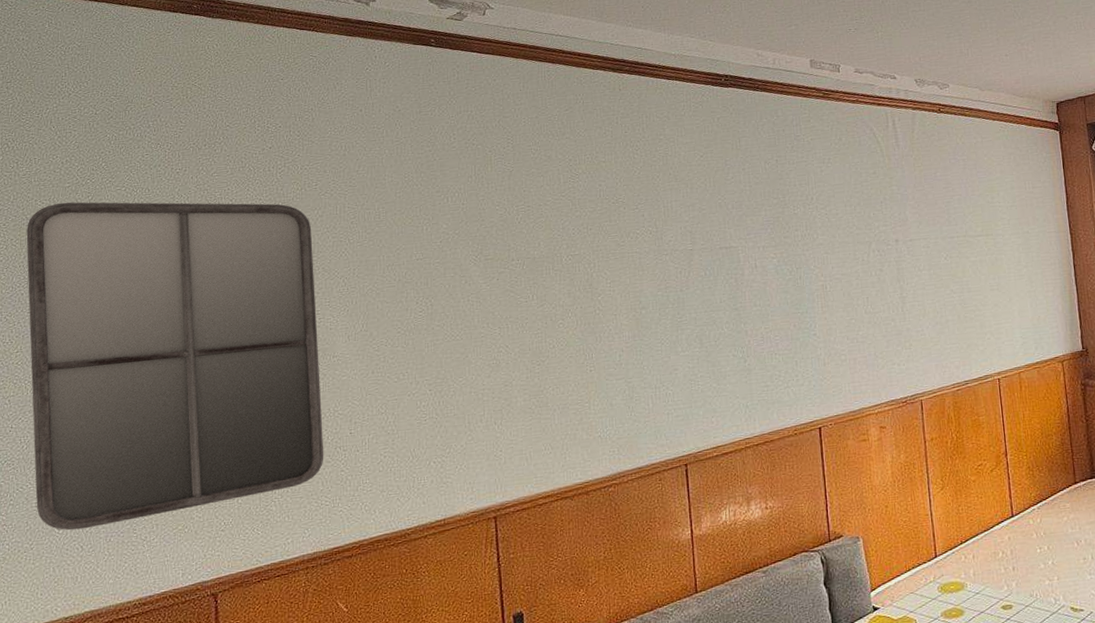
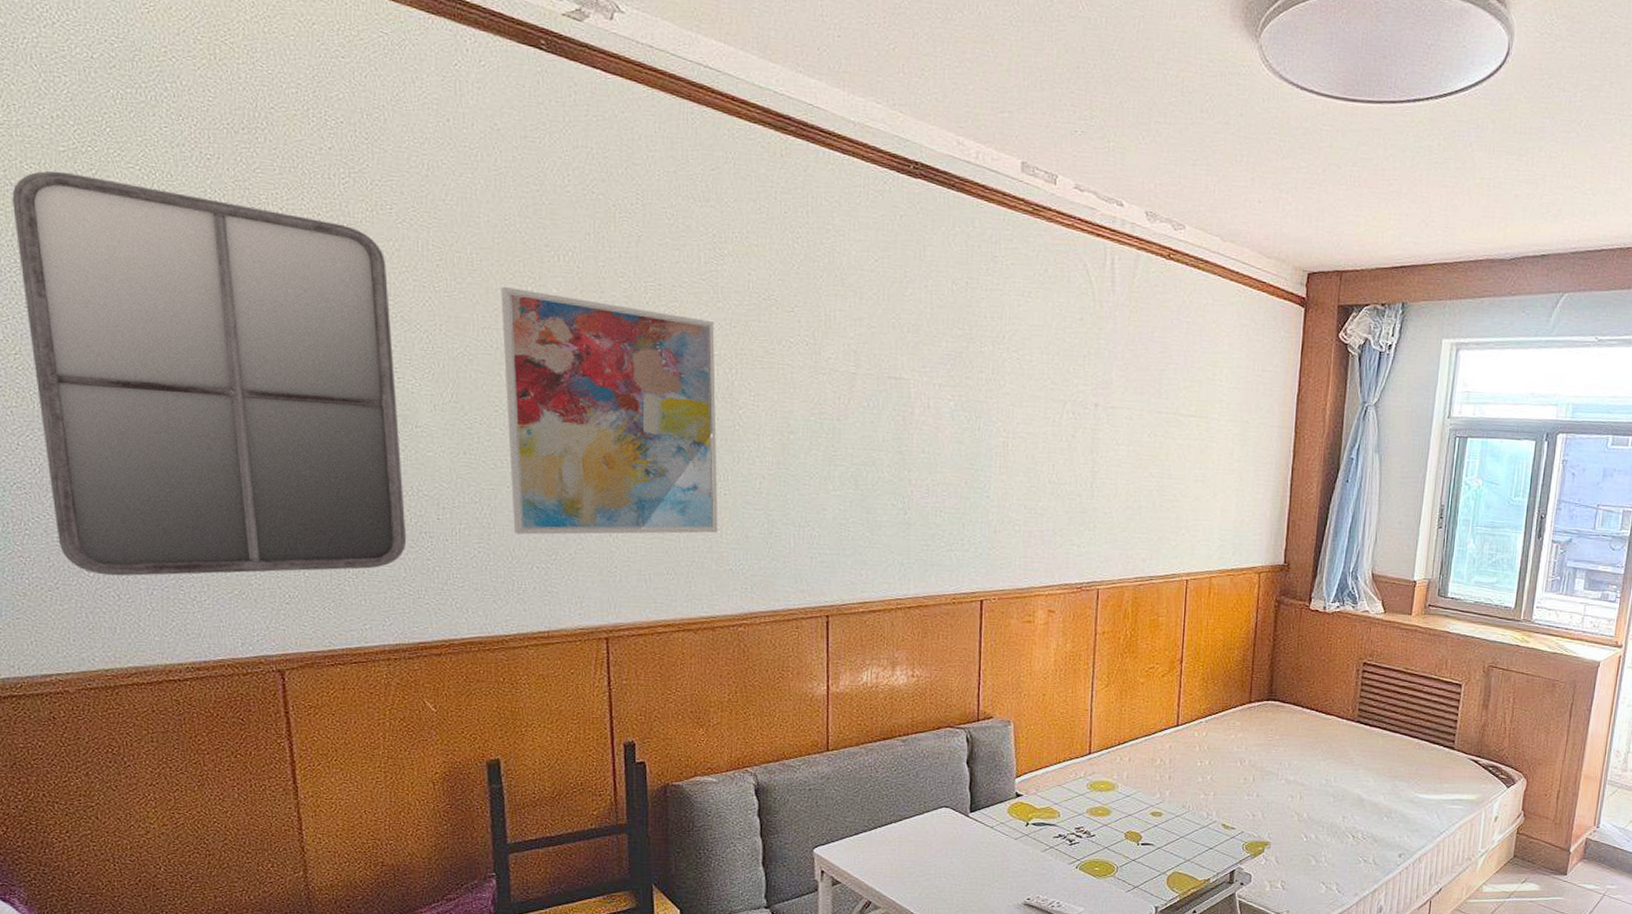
wall art: none [402,227,587,436] -> present [500,286,718,535]

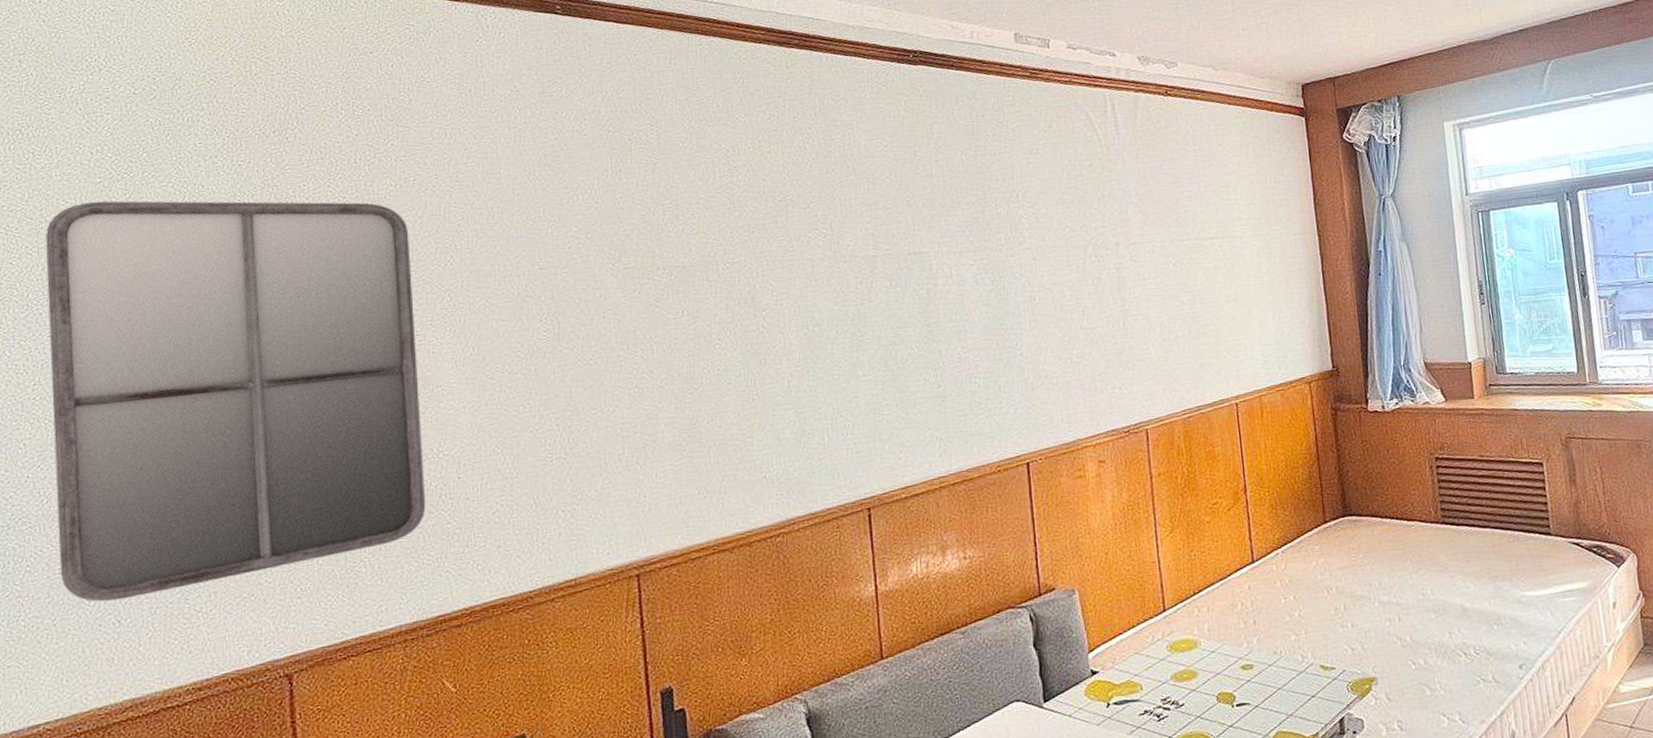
wall art: present [500,286,718,535] -> none [521,230,749,480]

